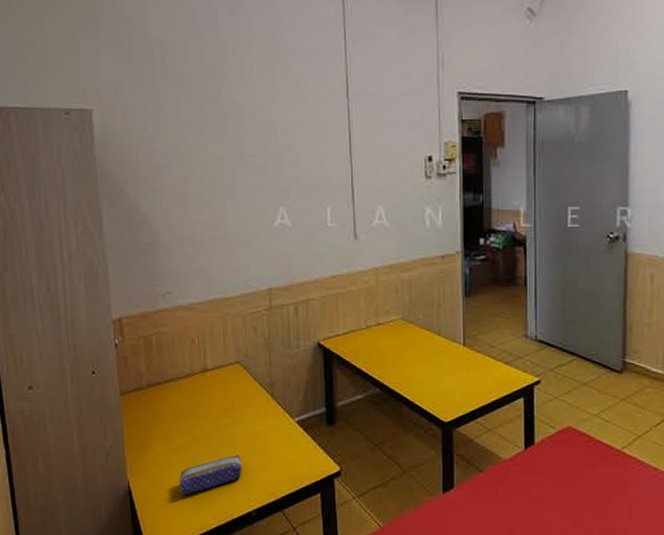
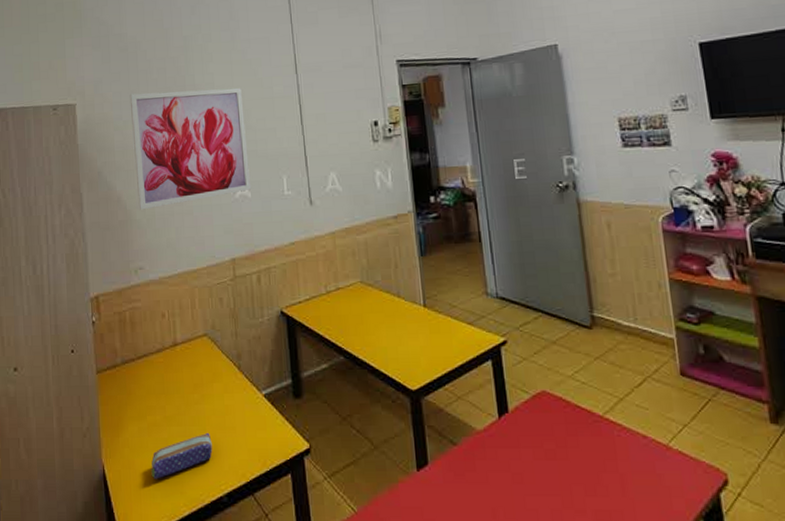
wall art: none [156,103,292,232] -> present [129,87,252,210]

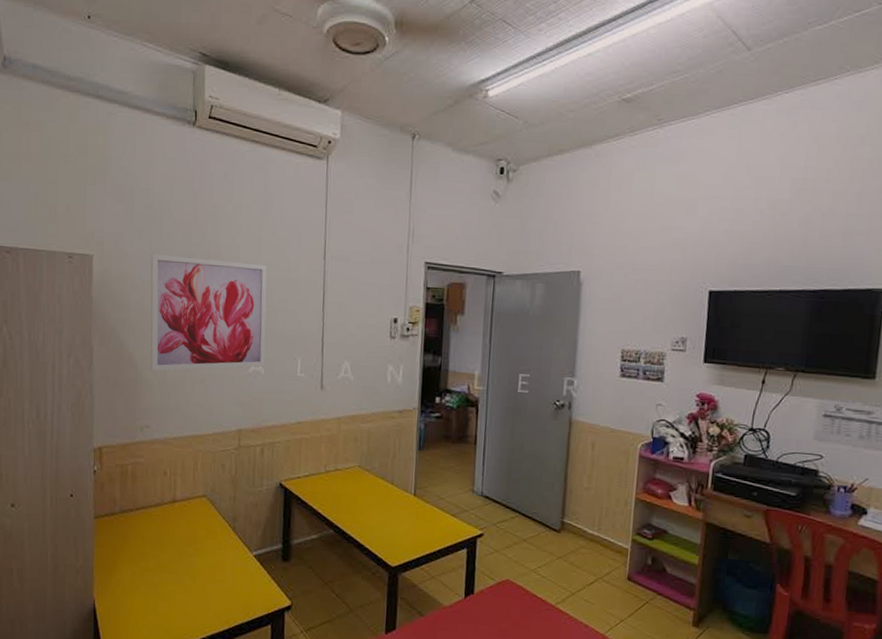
pencil case: present [151,433,213,479] -> none [140,582,201,617]

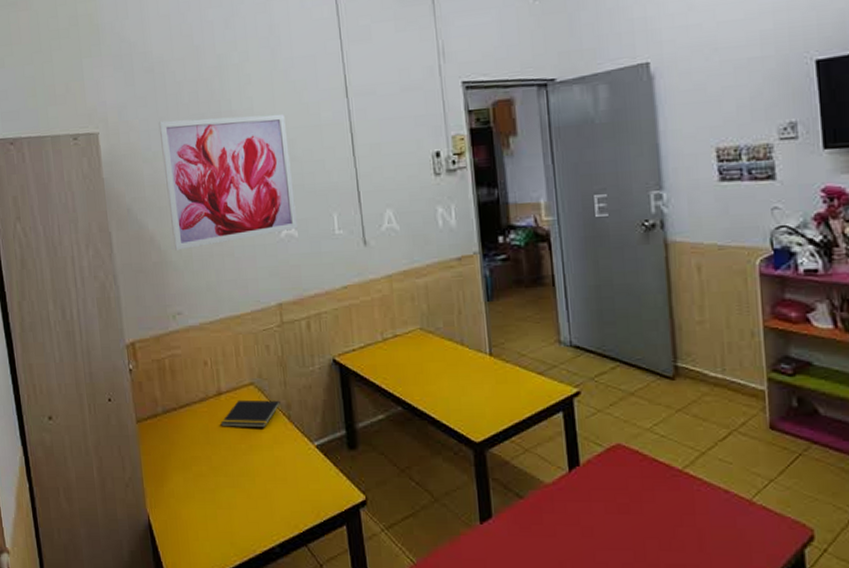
notepad: none [171,508,228,535] -> present [220,399,281,428]

